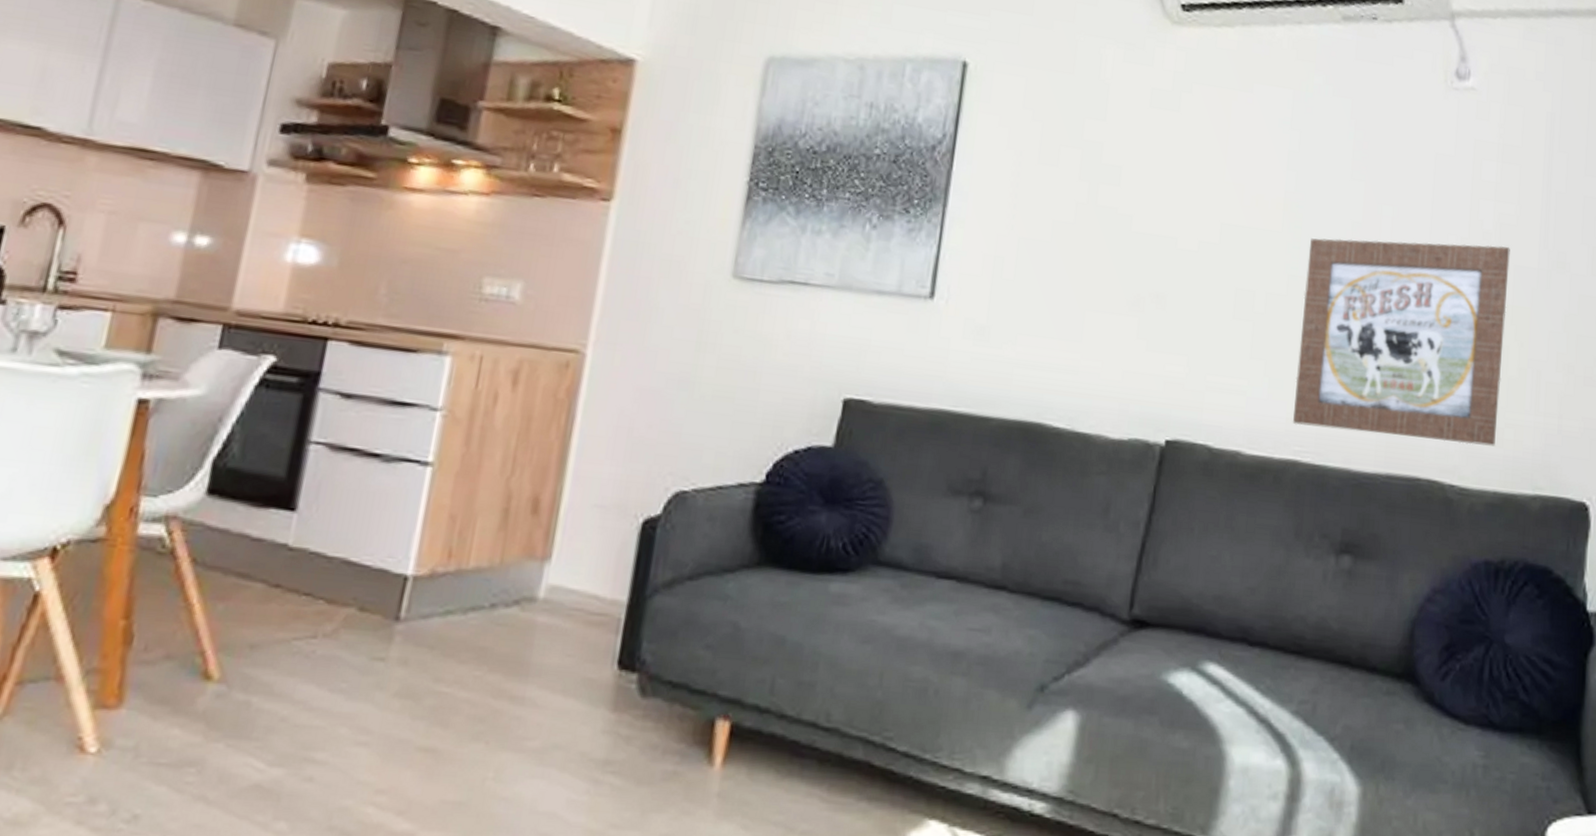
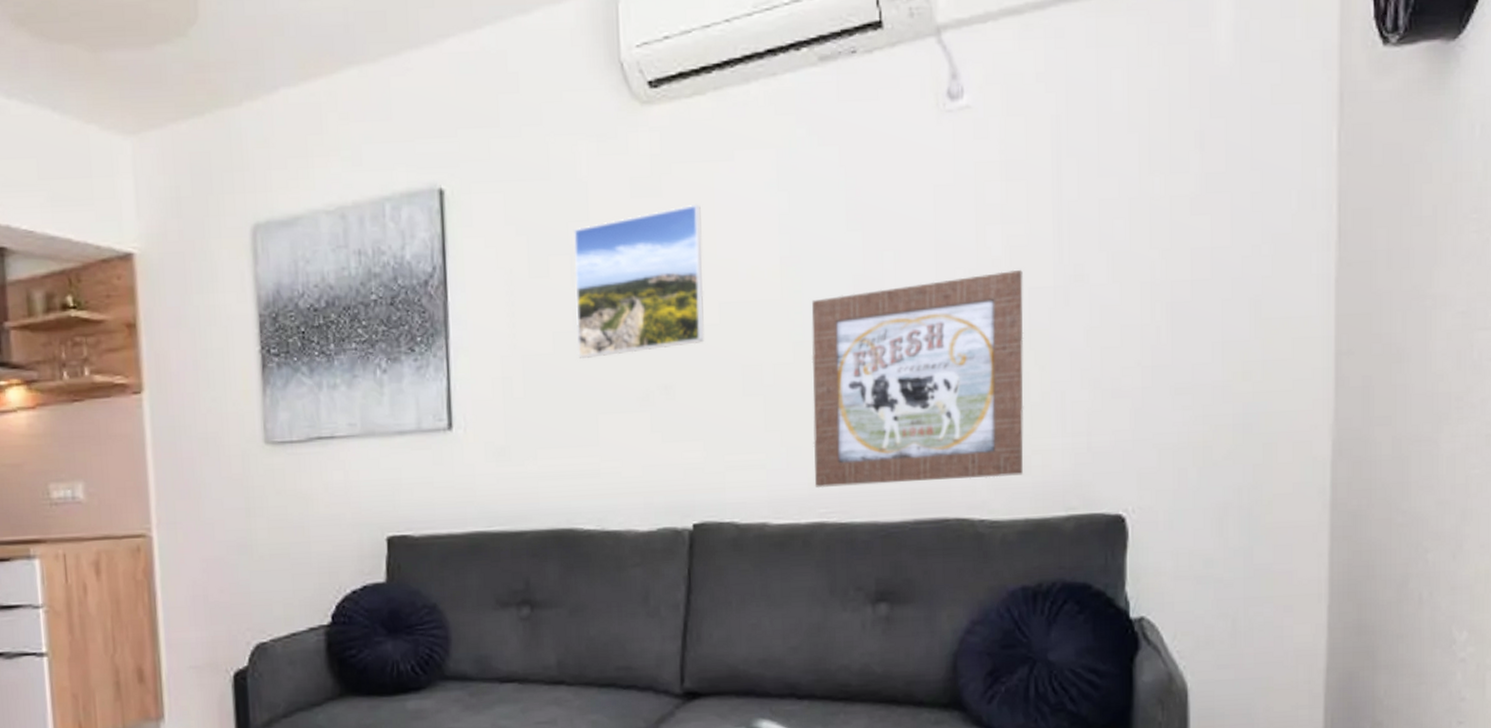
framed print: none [1075,124,1215,259] -> present [574,203,704,358]

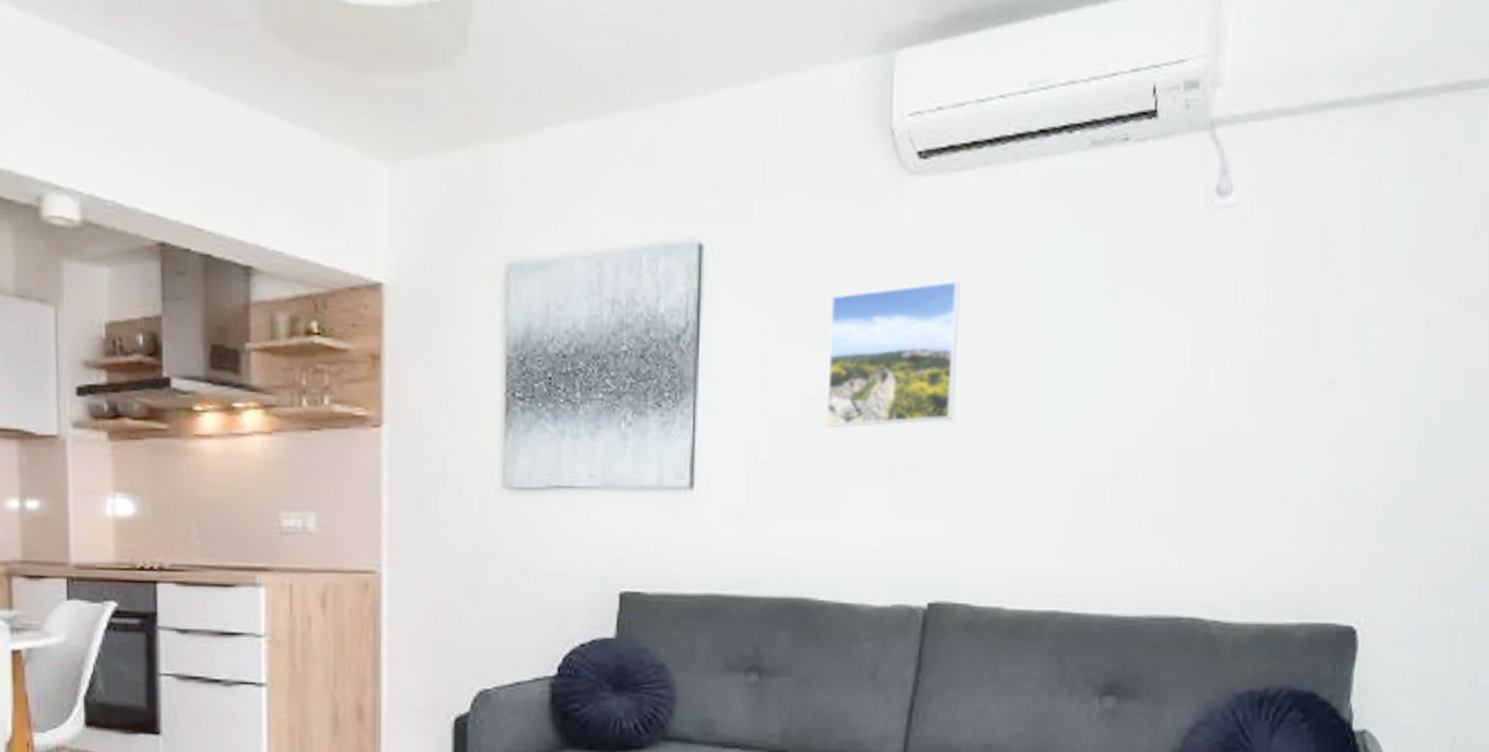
wall art: present [811,269,1024,487] -> none [1052,372,1276,580]

